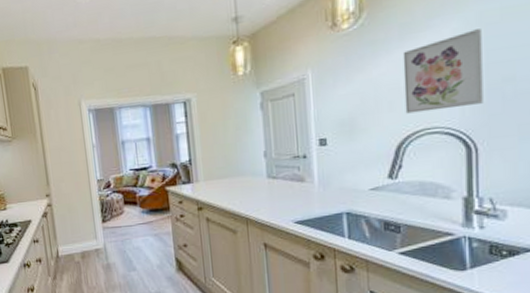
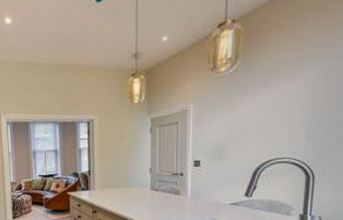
wall art: present [402,29,483,114] -> none [263,81,327,145]

